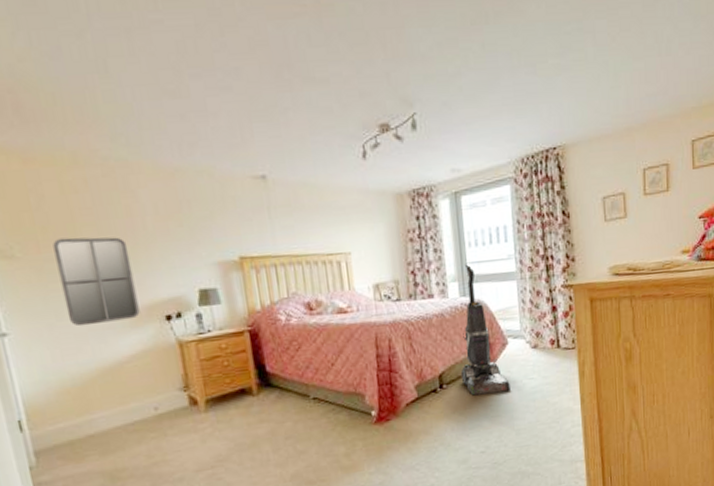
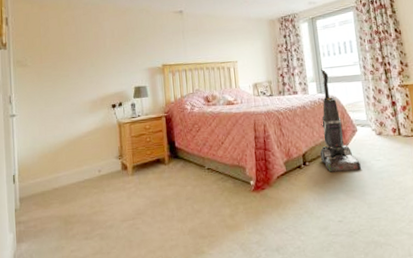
home mirror: present [53,237,140,327] -> none [50,52,96,111]

